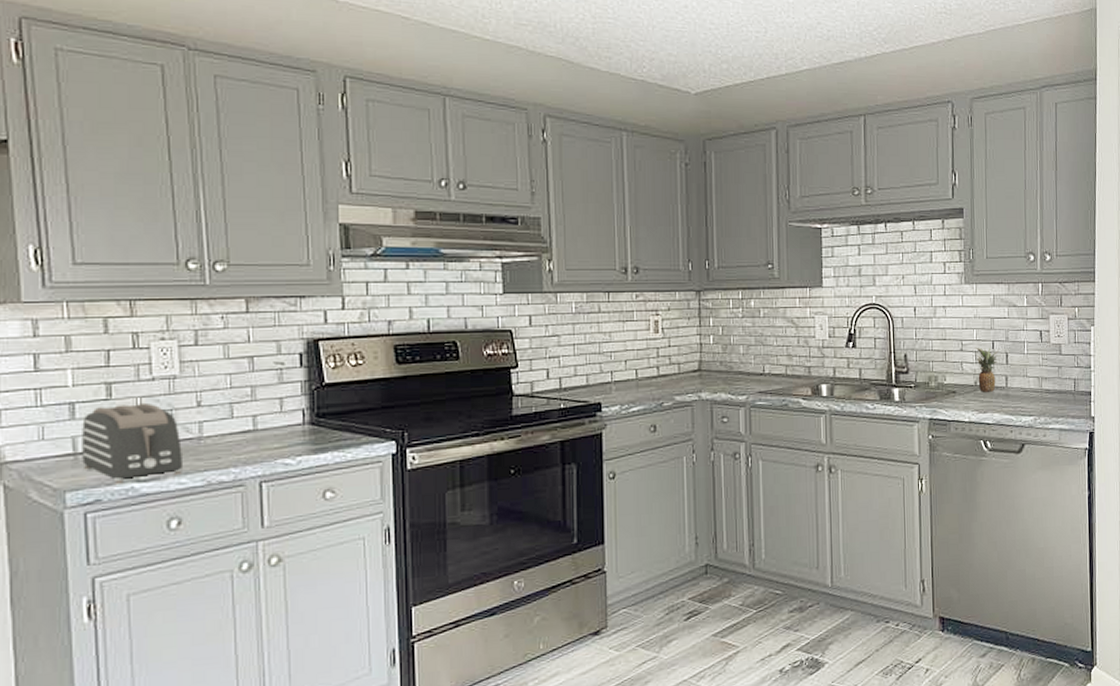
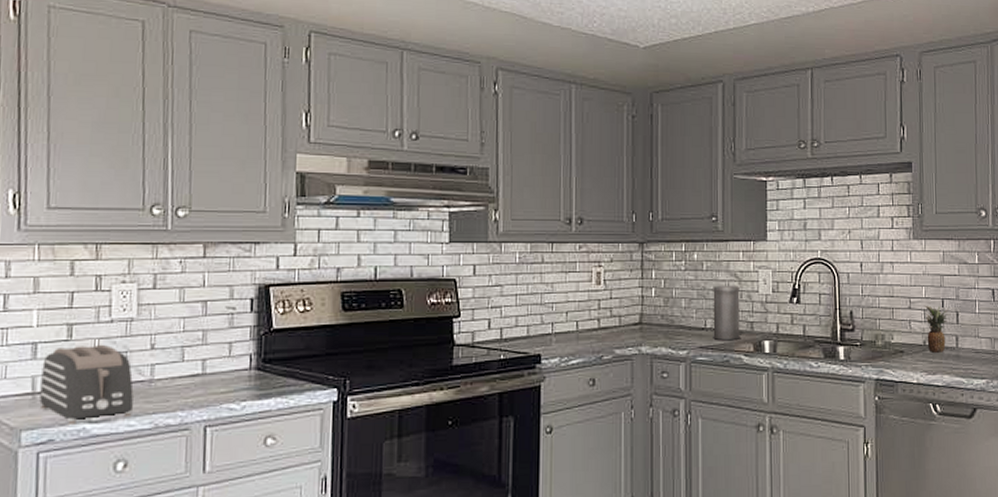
canister: none [770,331,798,386] -> present [713,285,740,341]

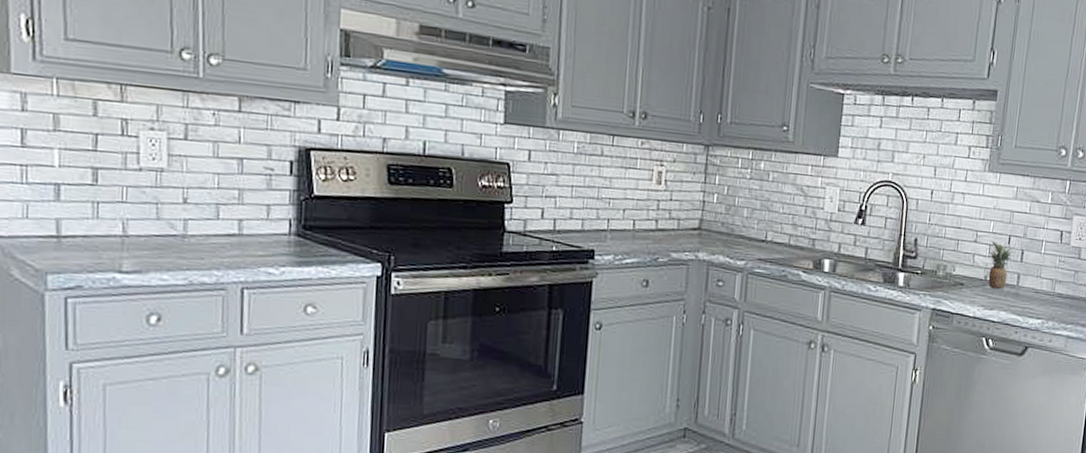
toaster: present [39,344,134,426] -> none [65,191,166,274]
canister: present [713,285,740,341] -> none [772,197,805,256]

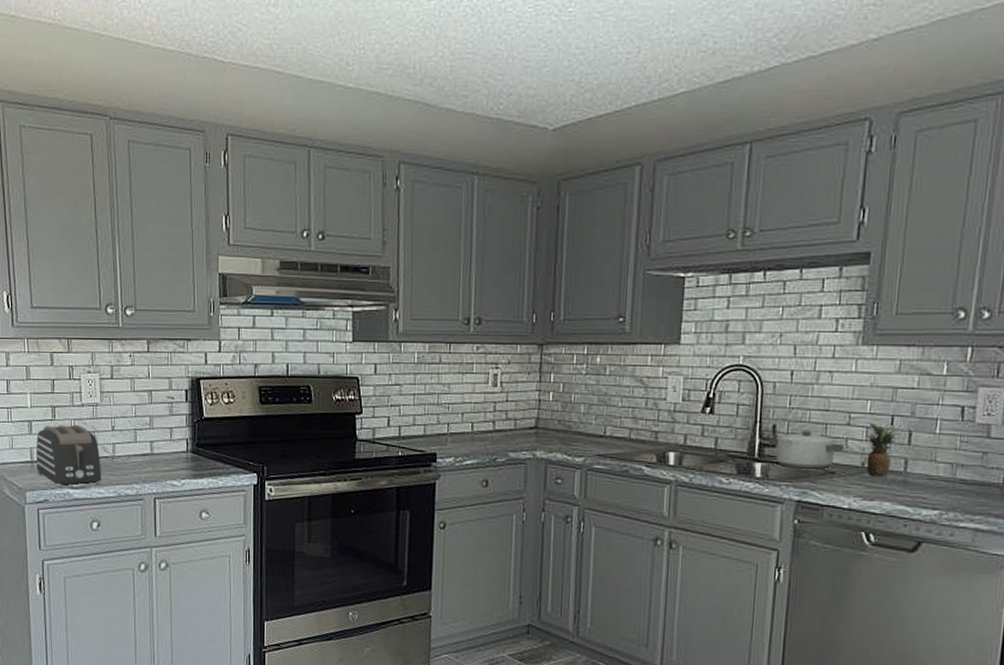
toaster: none [65,191,166,274] -> present [36,424,101,490]
cooking pot: none [911,244,972,281] -> present [768,430,845,469]

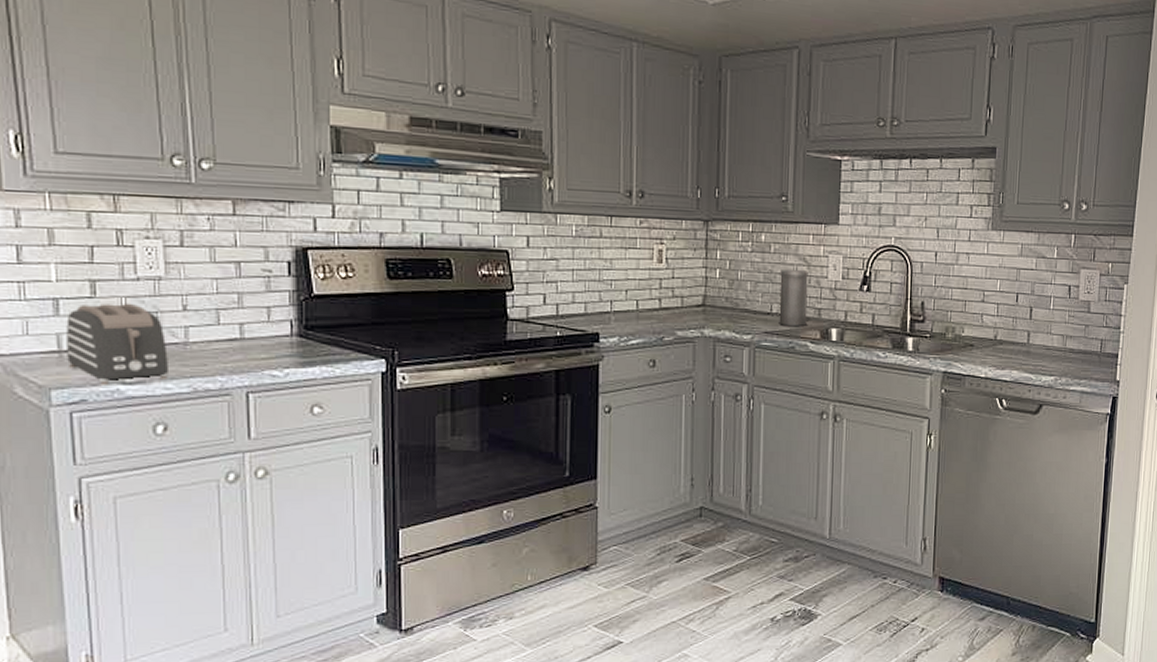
canister: none [612,391,645,450] -> present [779,269,808,327]
cooking pot: present [768,430,845,469] -> none [918,307,981,342]
fruit: present [866,422,902,478] -> none [997,299,1025,349]

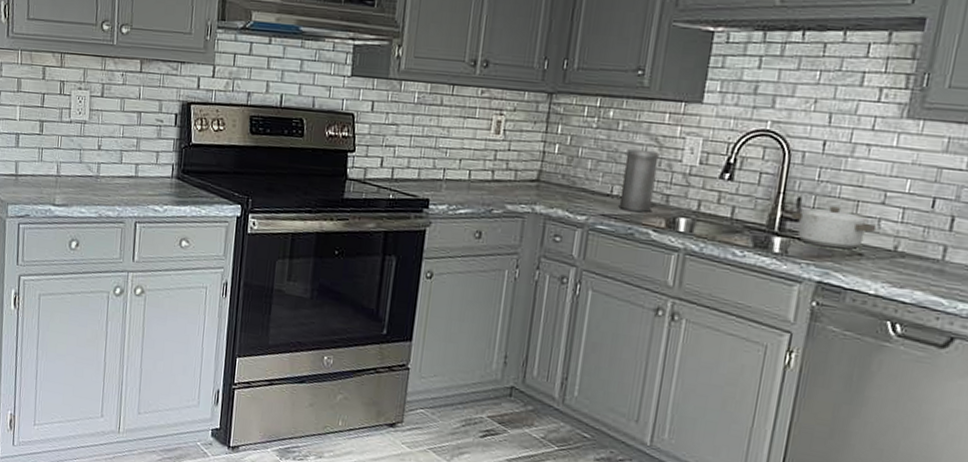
toaster: present [66,303,168,387] -> none [20,140,85,206]
cooking pot: none [918,307,981,342] -> present [791,206,877,249]

